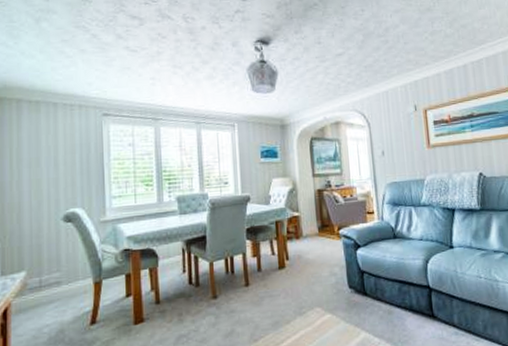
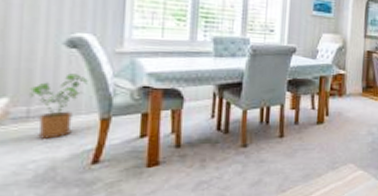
house plant: none [40,244,82,305] -> present [30,73,88,139]

